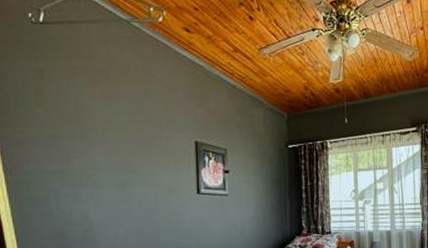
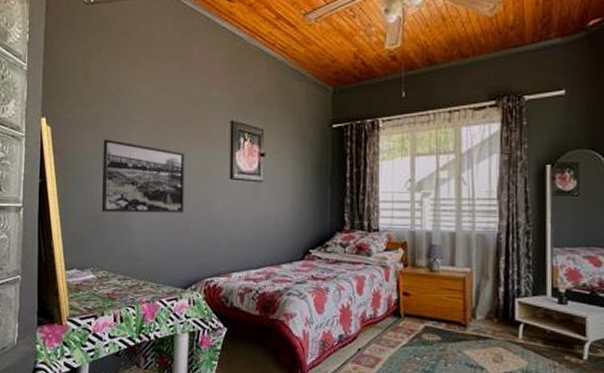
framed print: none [62,158,153,229] -> present [101,139,184,213]

